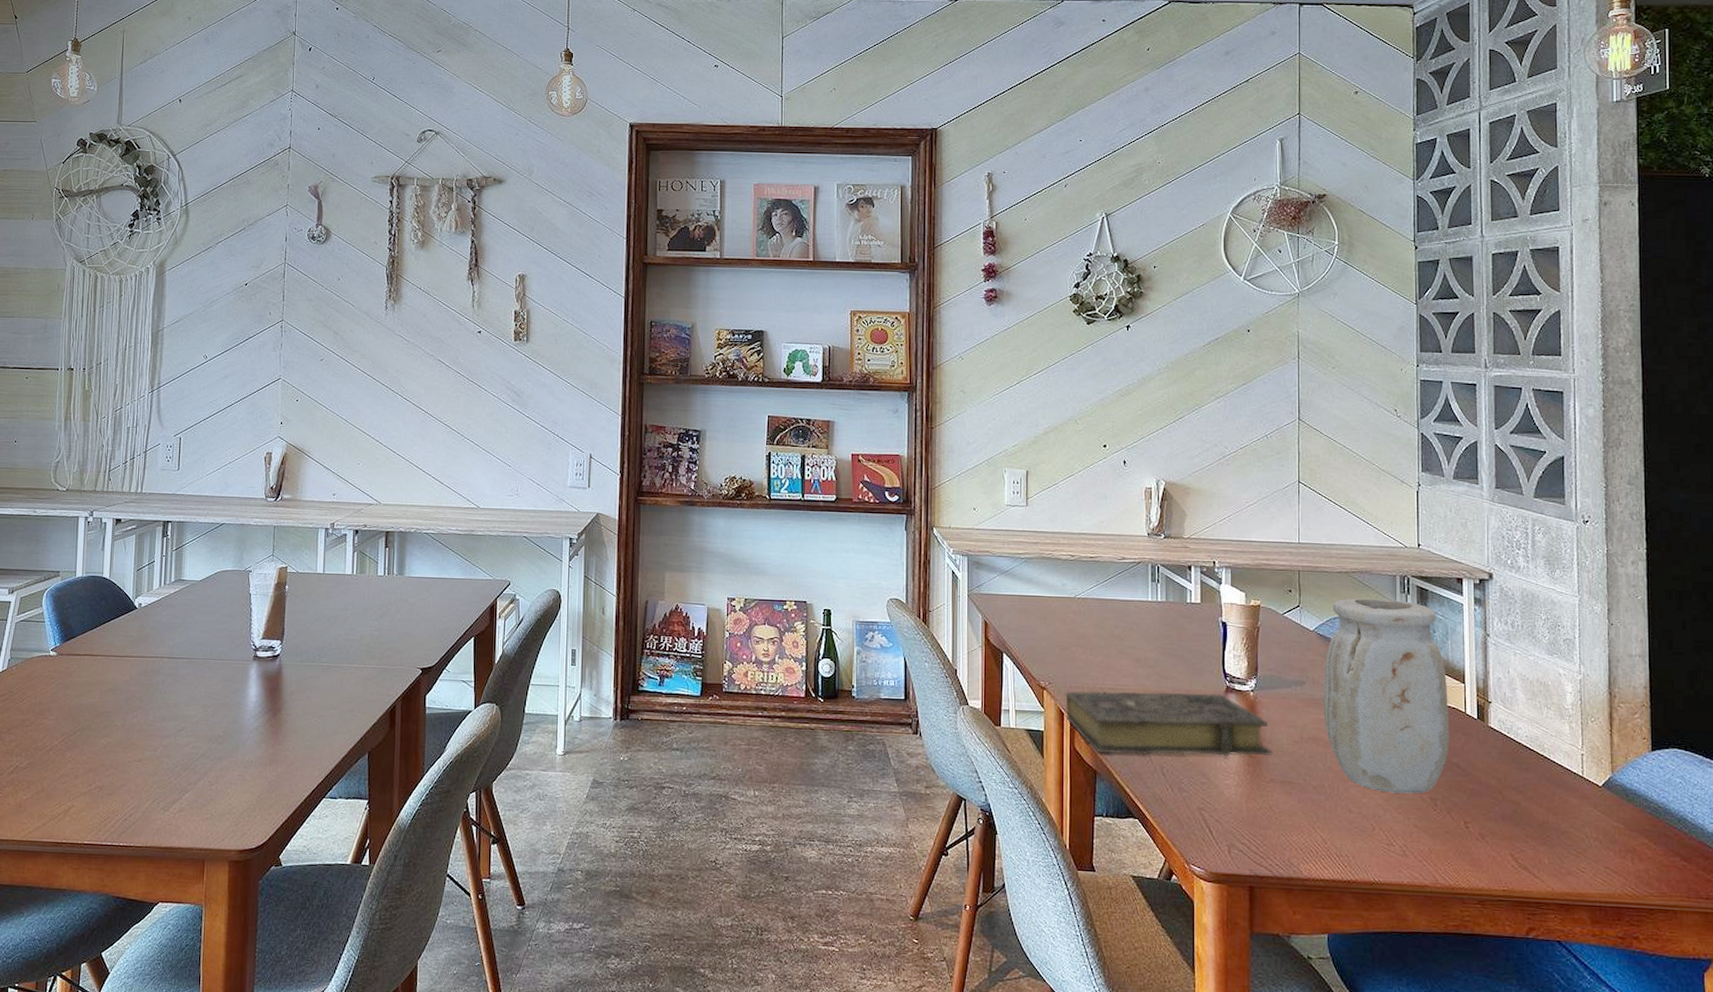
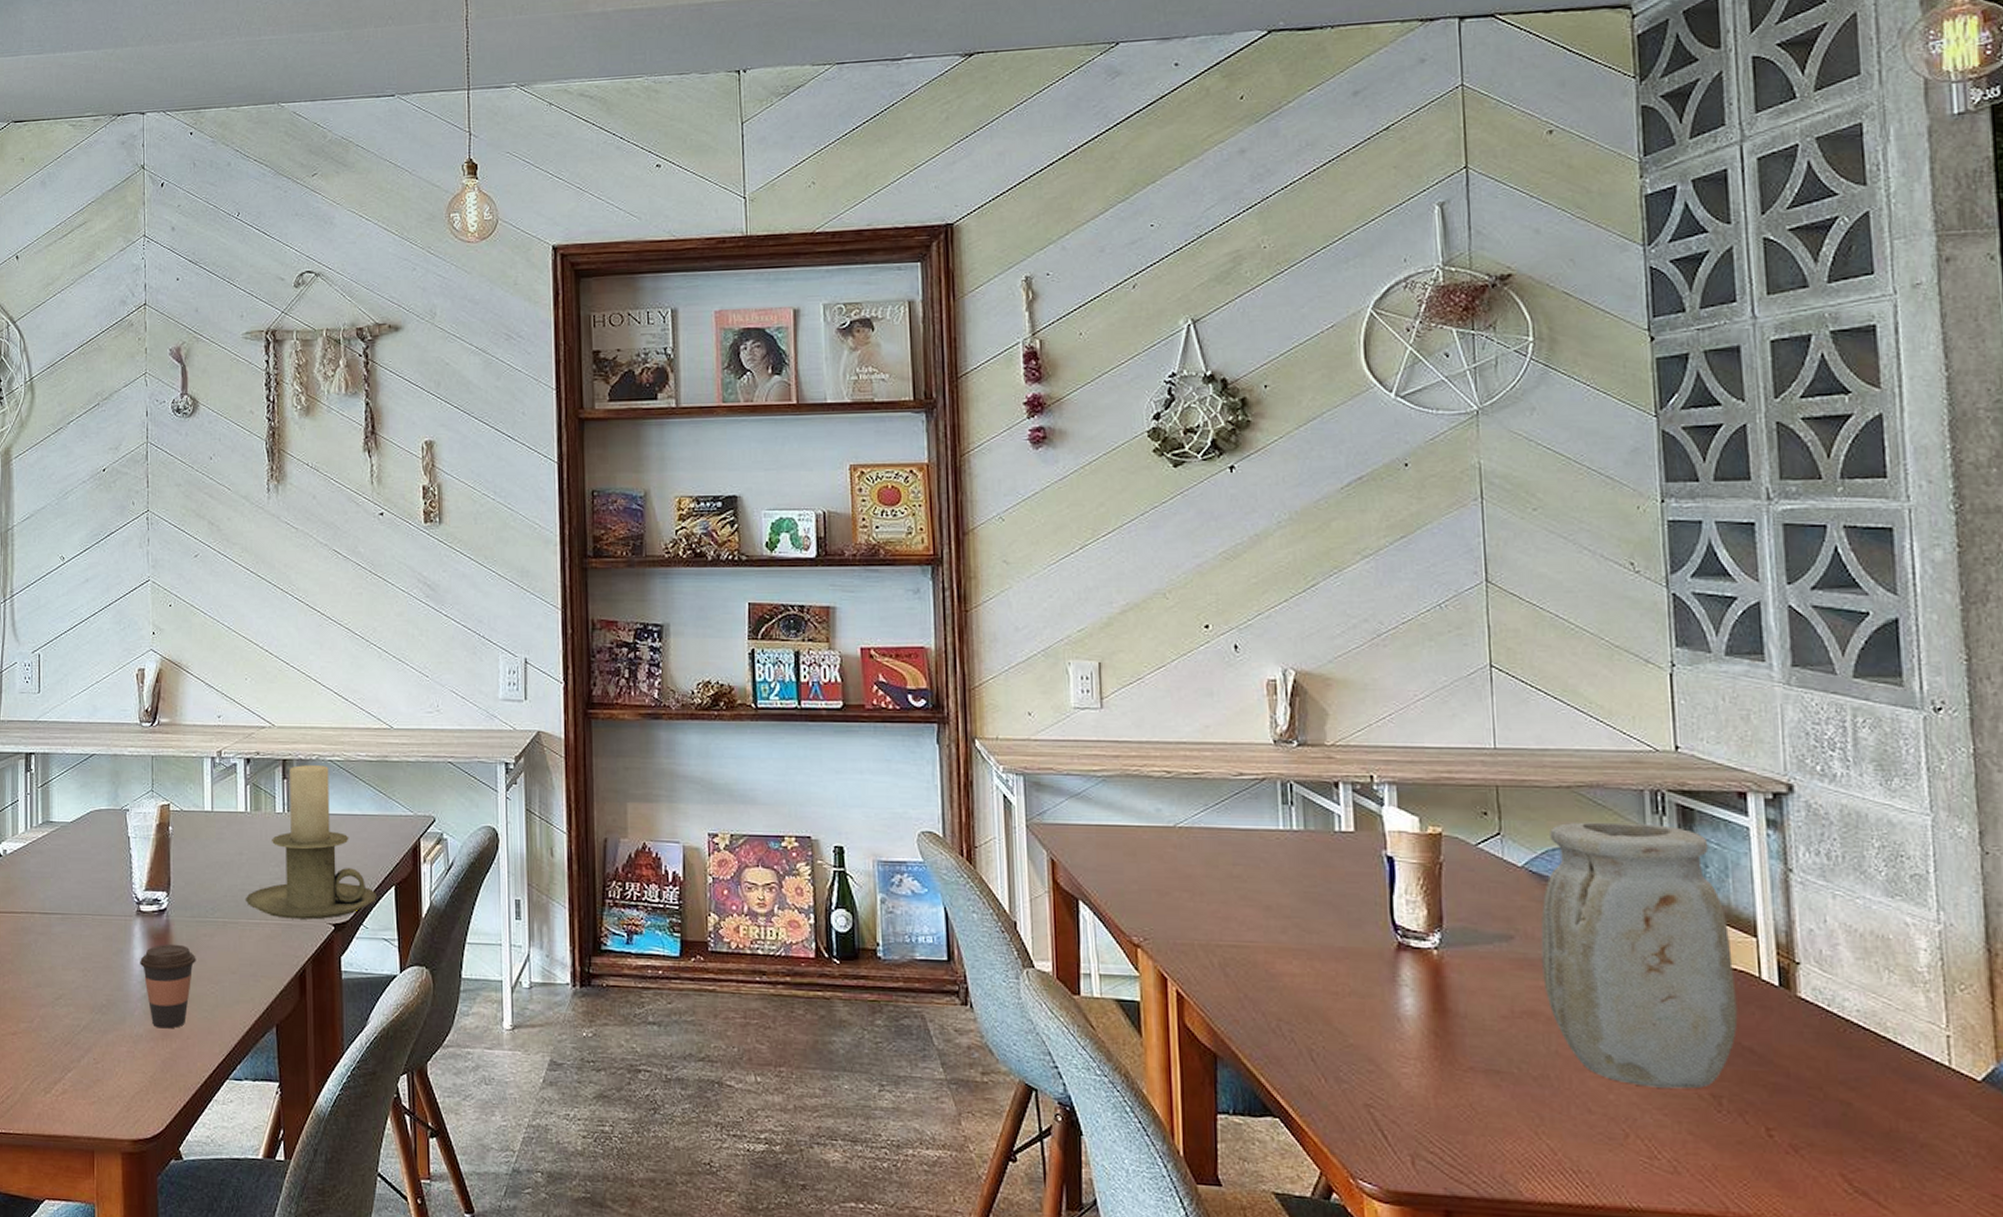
coffee cup: none [254,684,303,756] -> present [140,944,196,1029]
candle holder: none [347,536,460,665] -> present [245,765,378,920]
book: present [1064,691,1273,757] -> none [1166,949,1470,1037]

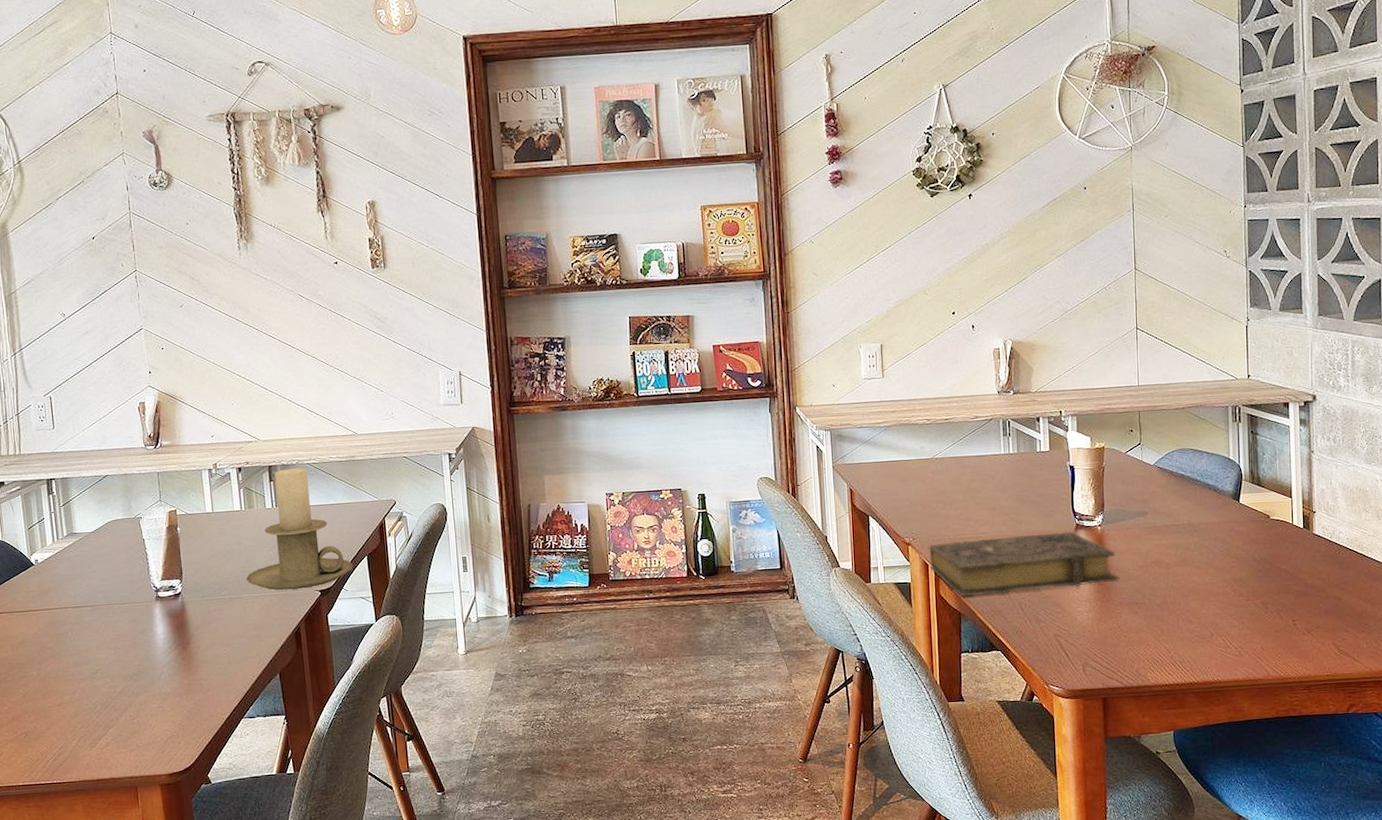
coffee cup: present [140,944,196,1029] -> none [162,619,210,686]
book: none [1166,949,1470,1037] -> present [928,532,1120,597]
vase: present [1540,822,1738,1089] -> none [1164,429,1279,602]

